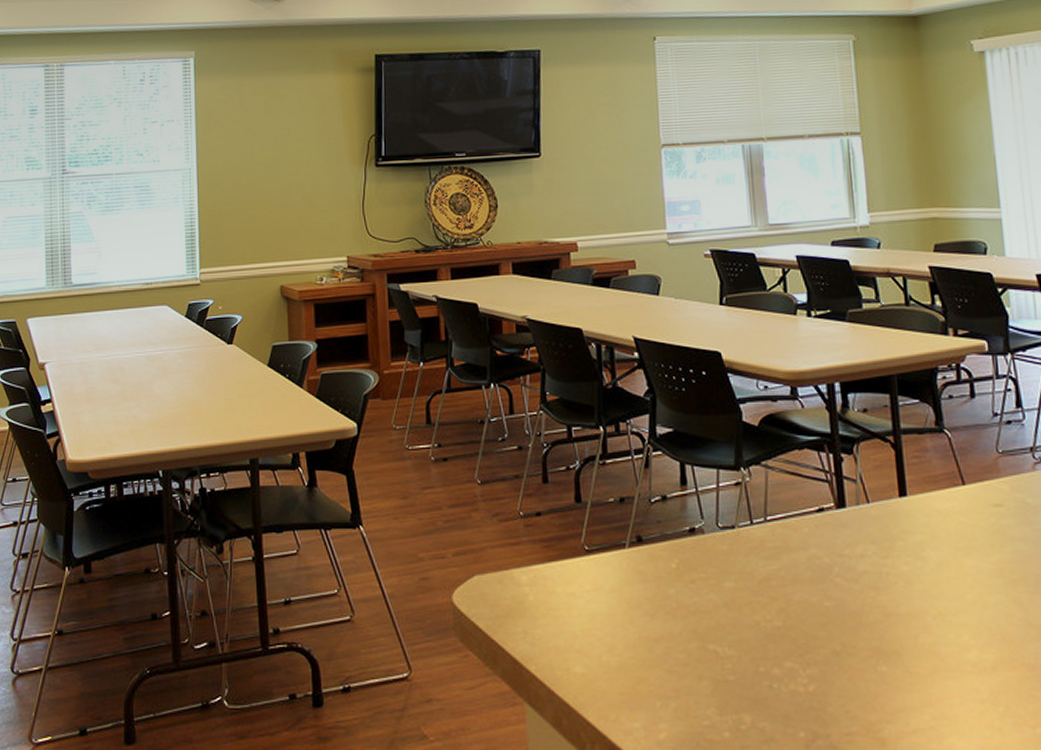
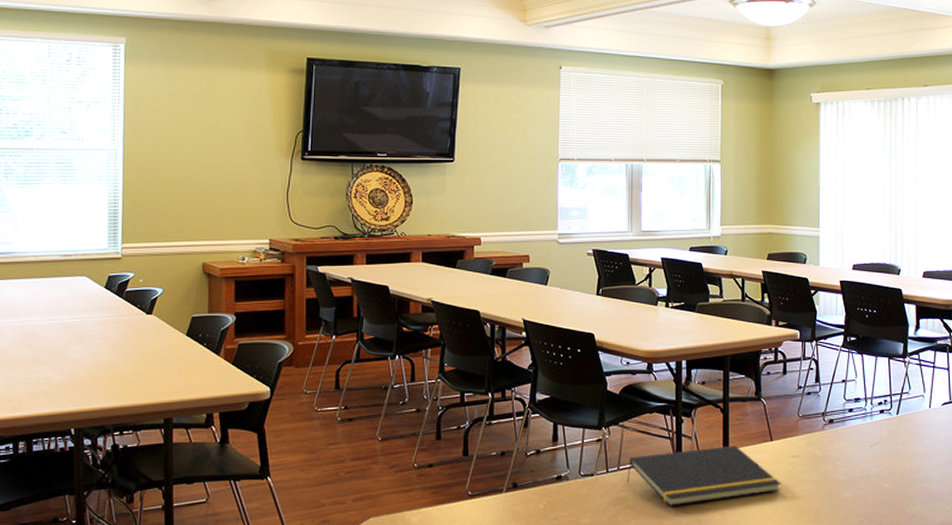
notepad: none [777,491,983,568] -> present [626,445,781,506]

